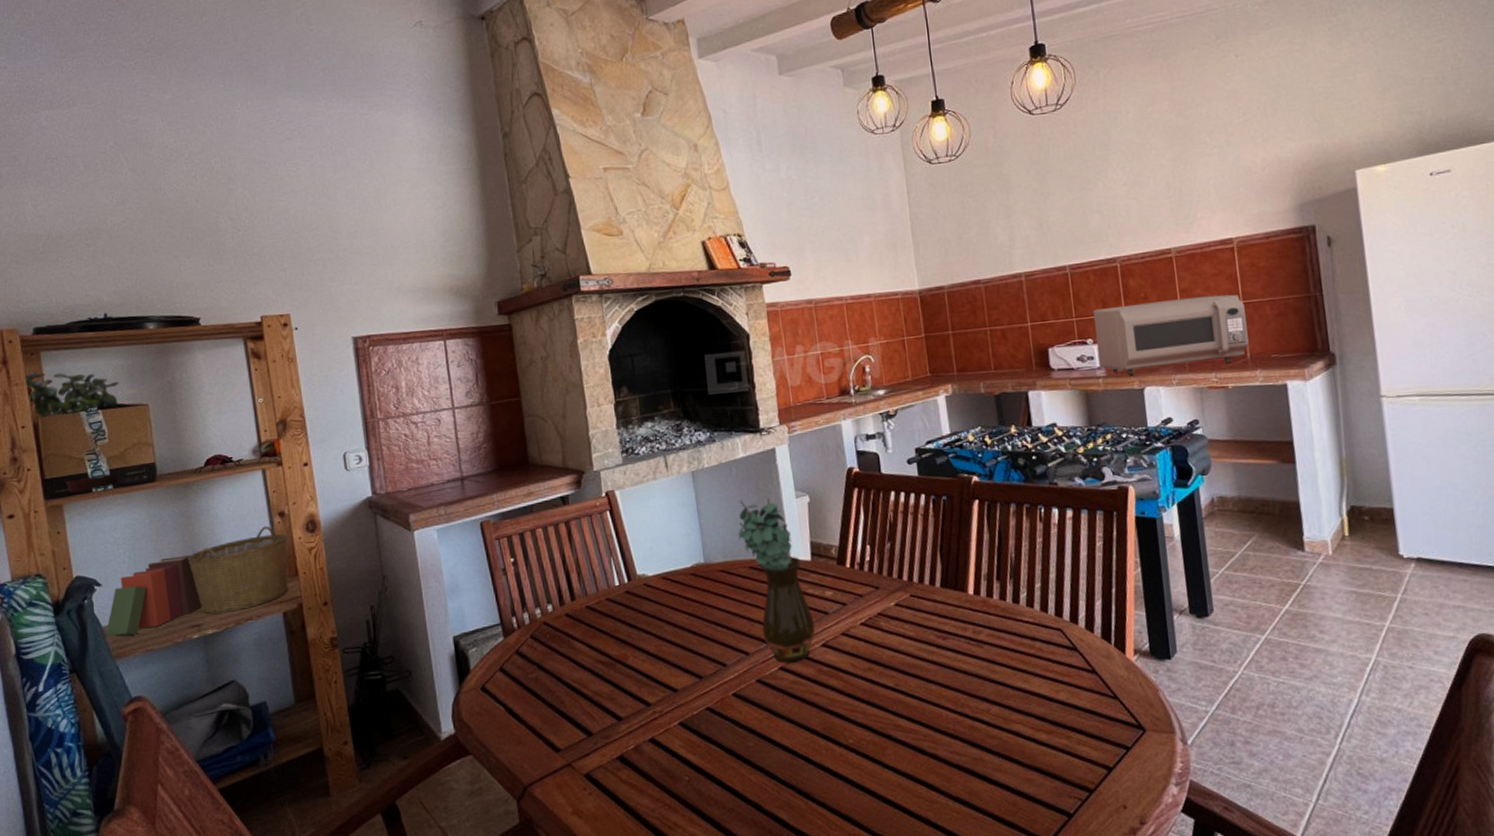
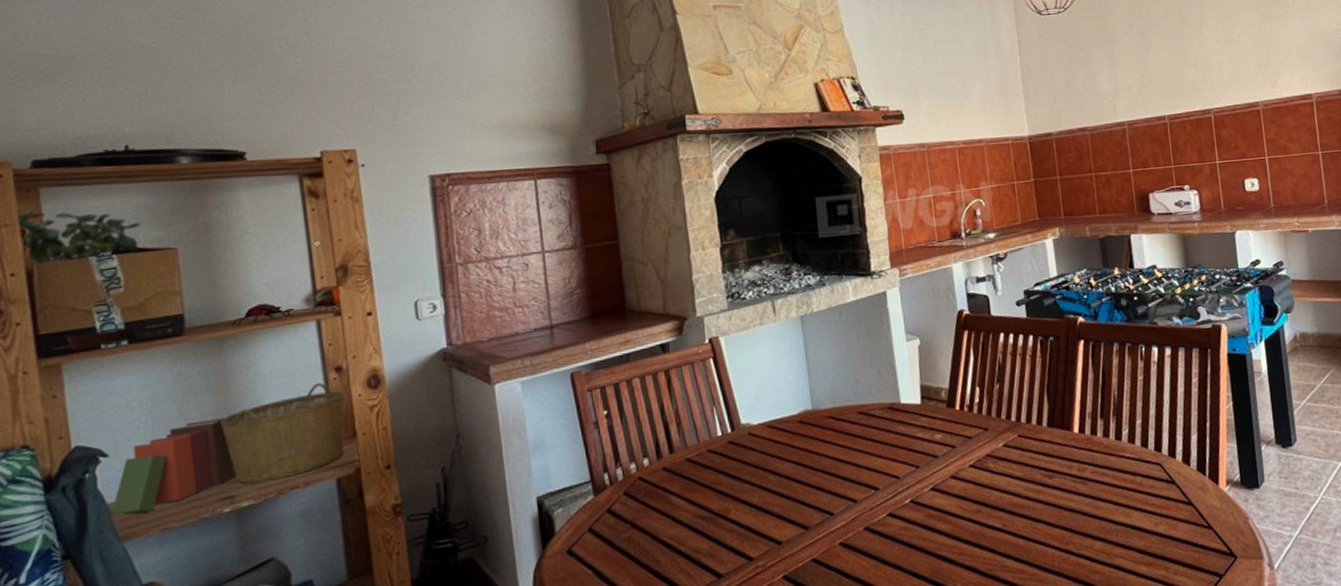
vase: present [738,498,816,664] -> none [847,342,925,510]
microwave: present [1093,294,1249,375] -> none [1189,145,1326,219]

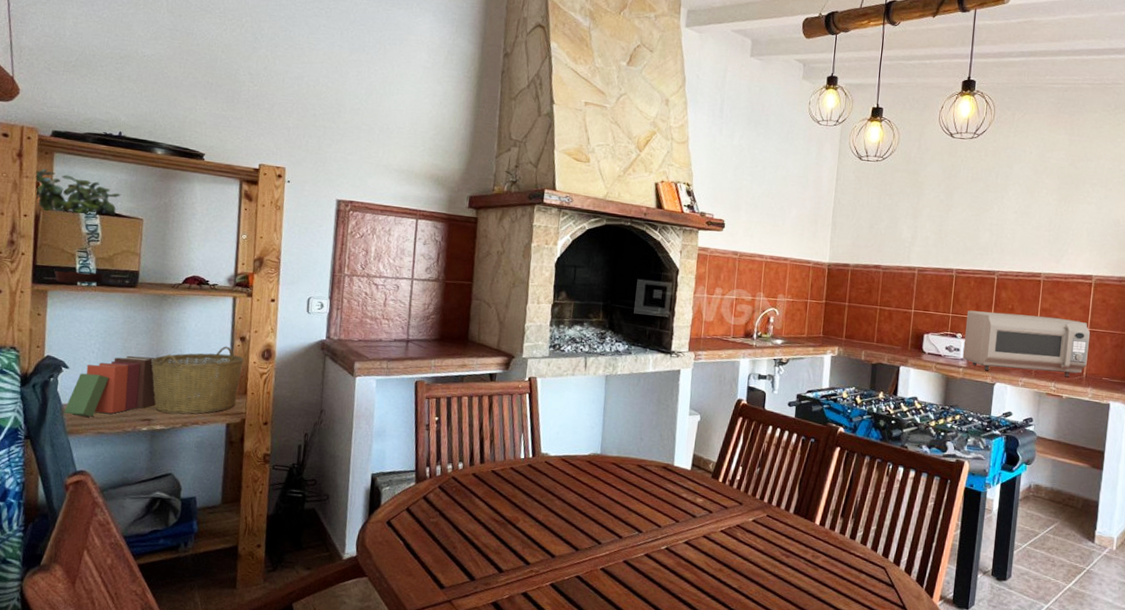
microwave: none [1189,145,1326,219] -> present [962,310,1091,377]

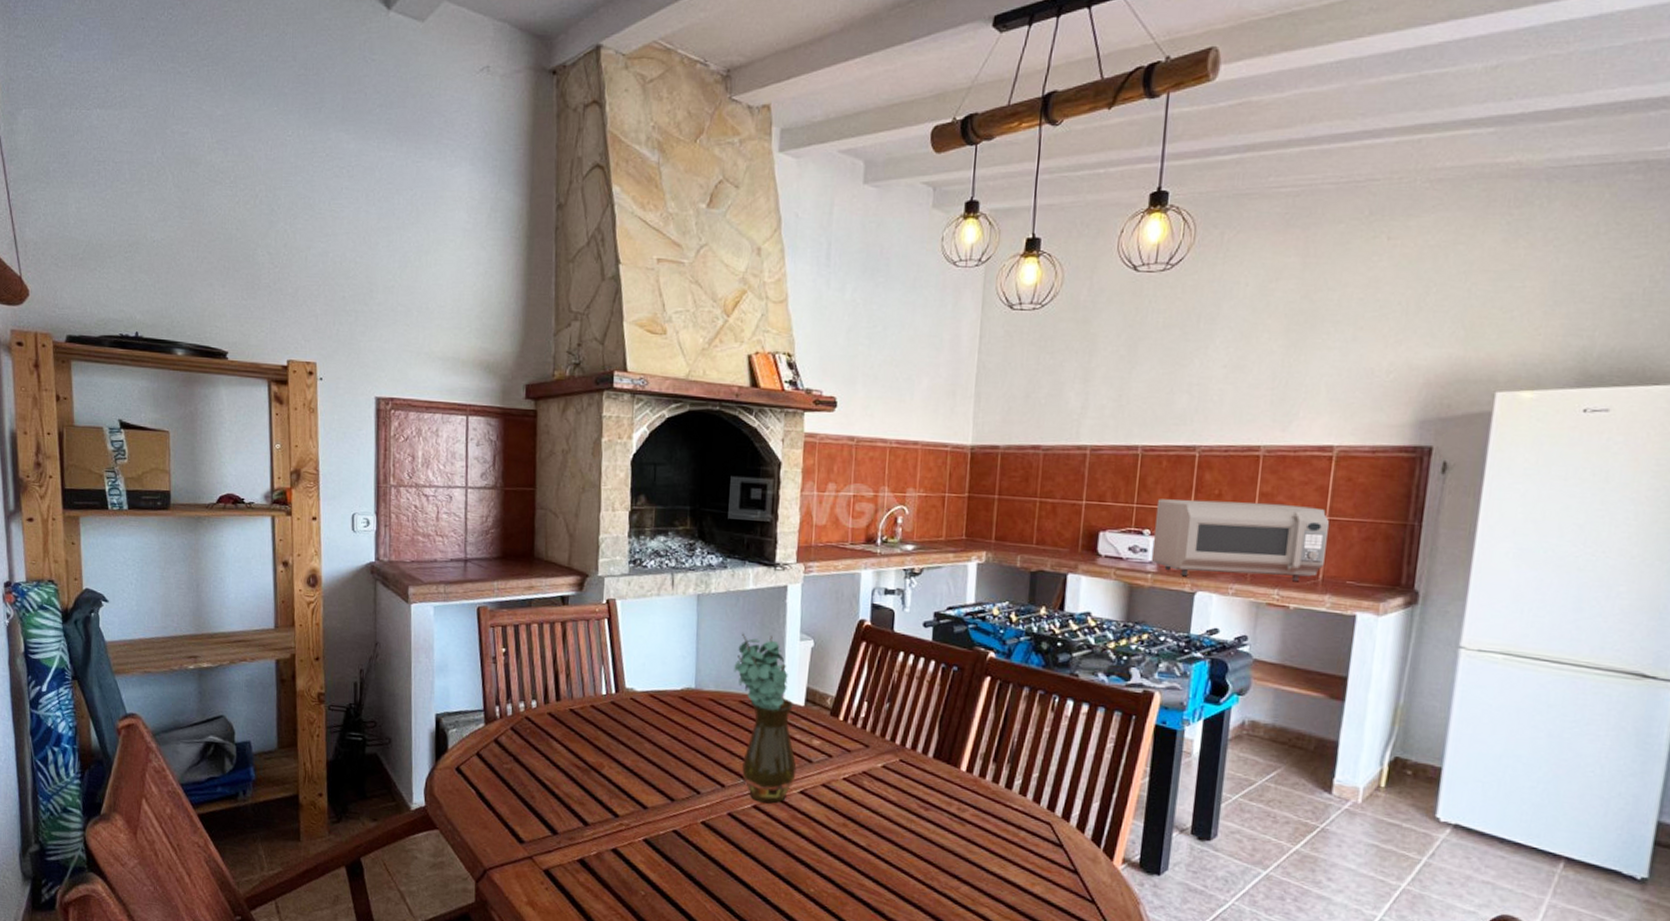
potted plant: present [34,169,121,284] -> none [54,380,144,508]
books: present [64,355,156,417] -> none [108,586,200,655]
basket: present [150,346,244,415] -> none [191,572,288,650]
vase: none [634,408,683,553] -> present [734,633,797,804]

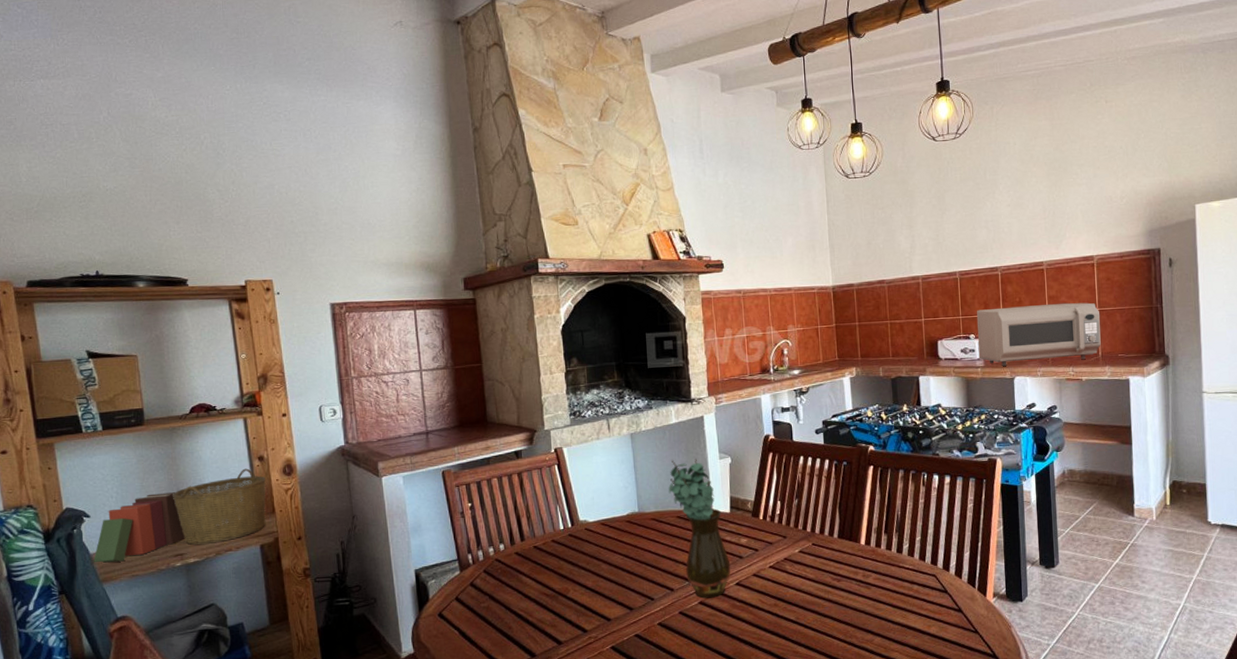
books: none [108,586,200,655] -> present [93,492,185,563]
basket: none [191,572,288,650] -> present [172,468,267,546]

